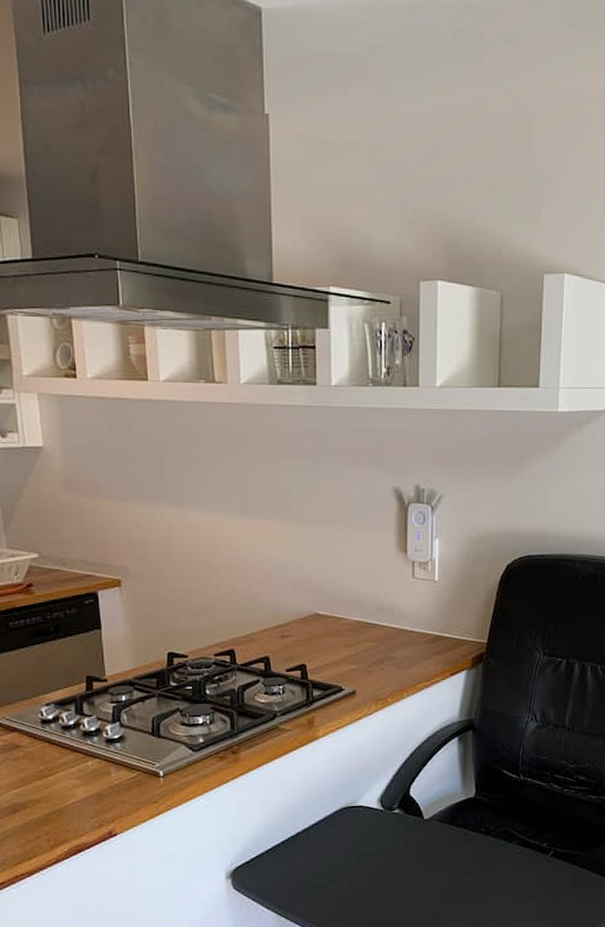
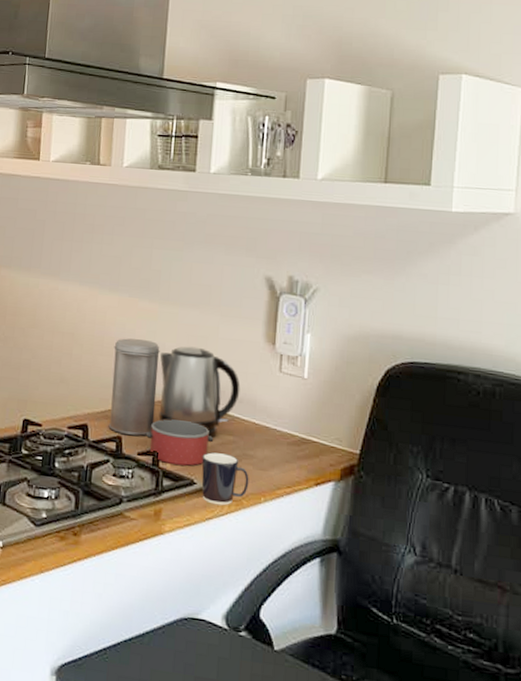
canister: none [252,561,299,655] -> present [108,338,160,437]
cooking pot: none [292,634,357,675] -> present [145,419,214,466]
kettle: none [299,563,378,646] -> present [158,346,241,438]
mug: none [347,659,392,706] -> present [201,452,249,506]

